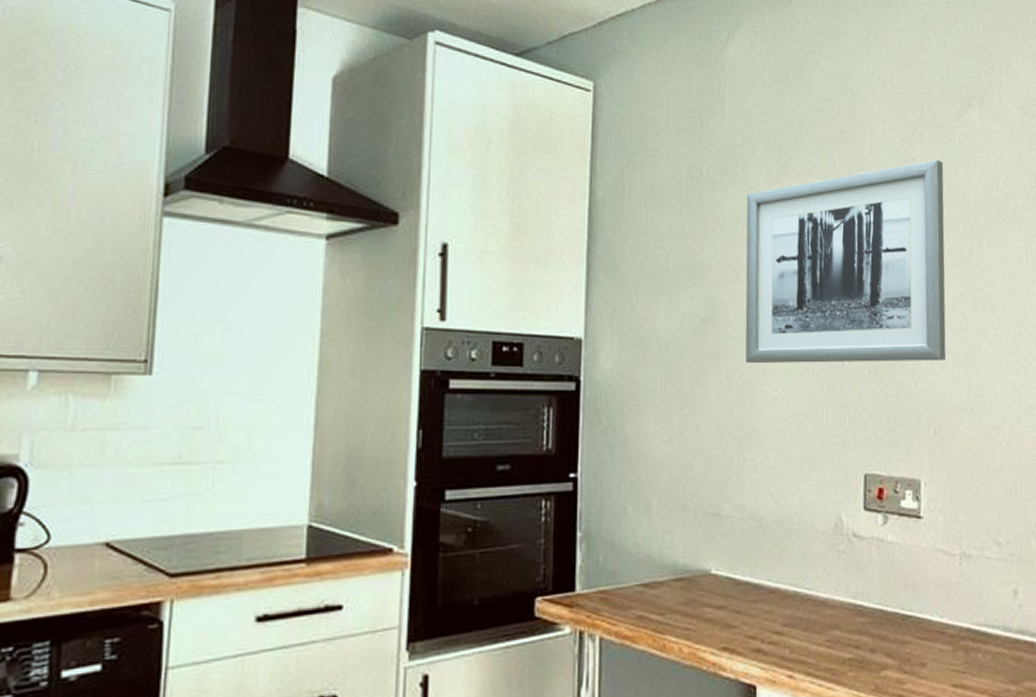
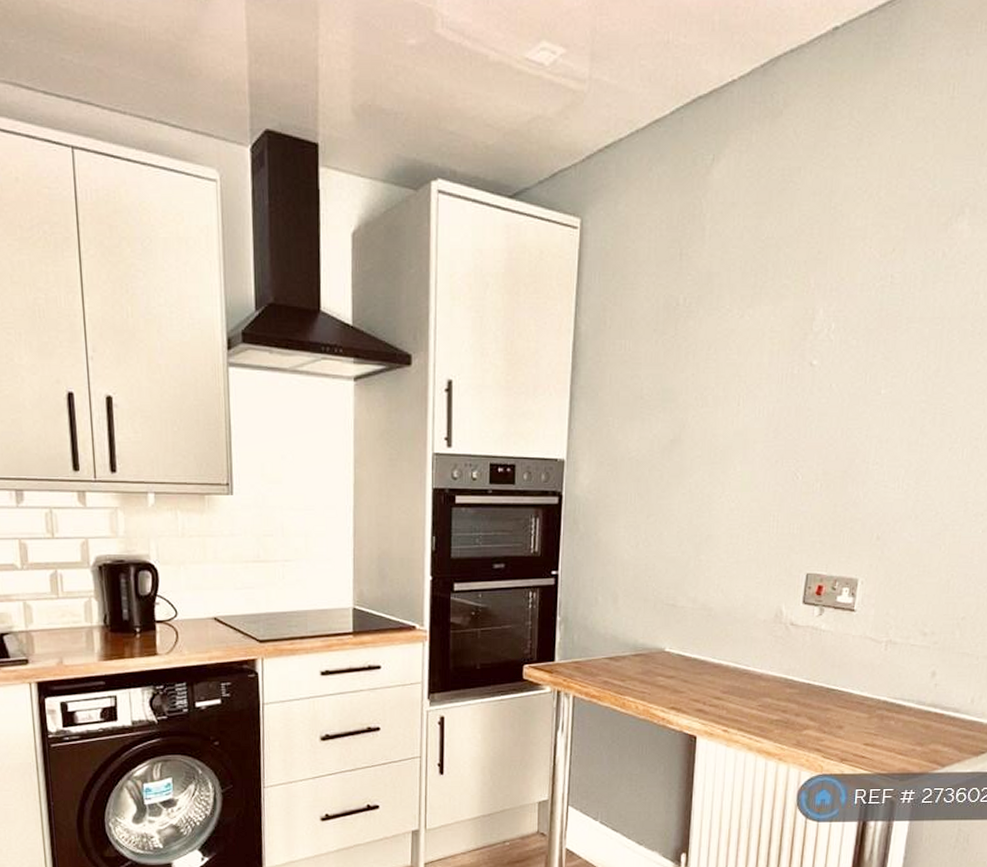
wall art: present [745,159,947,364] -> none [706,275,922,479]

